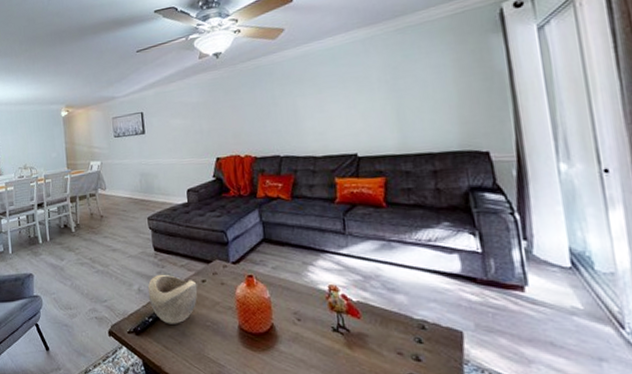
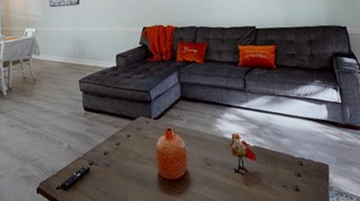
decorative bowl: present [147,274,198,324] -> none [76,131,123,178]

